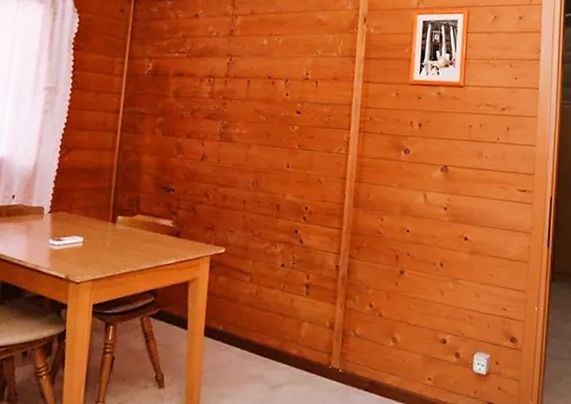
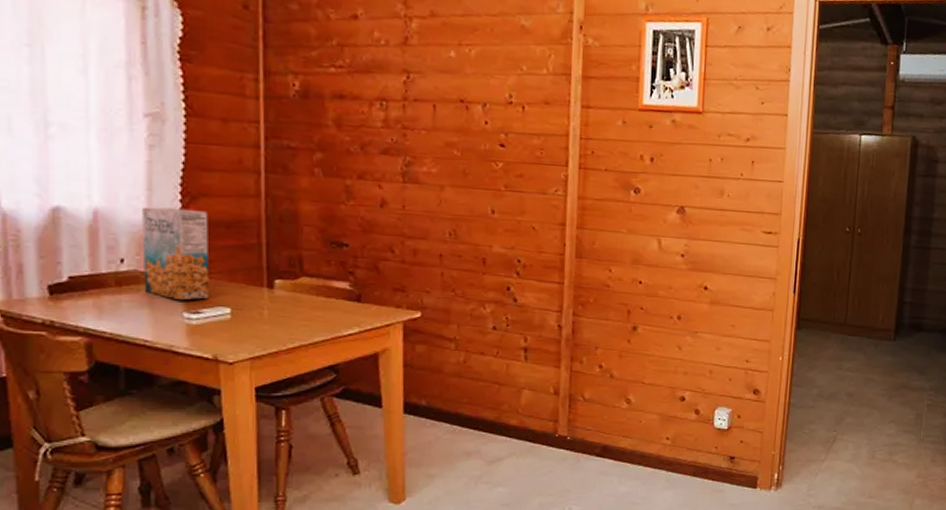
cereal box: none [25,156,77,230] -> present [142,207,210,301]

